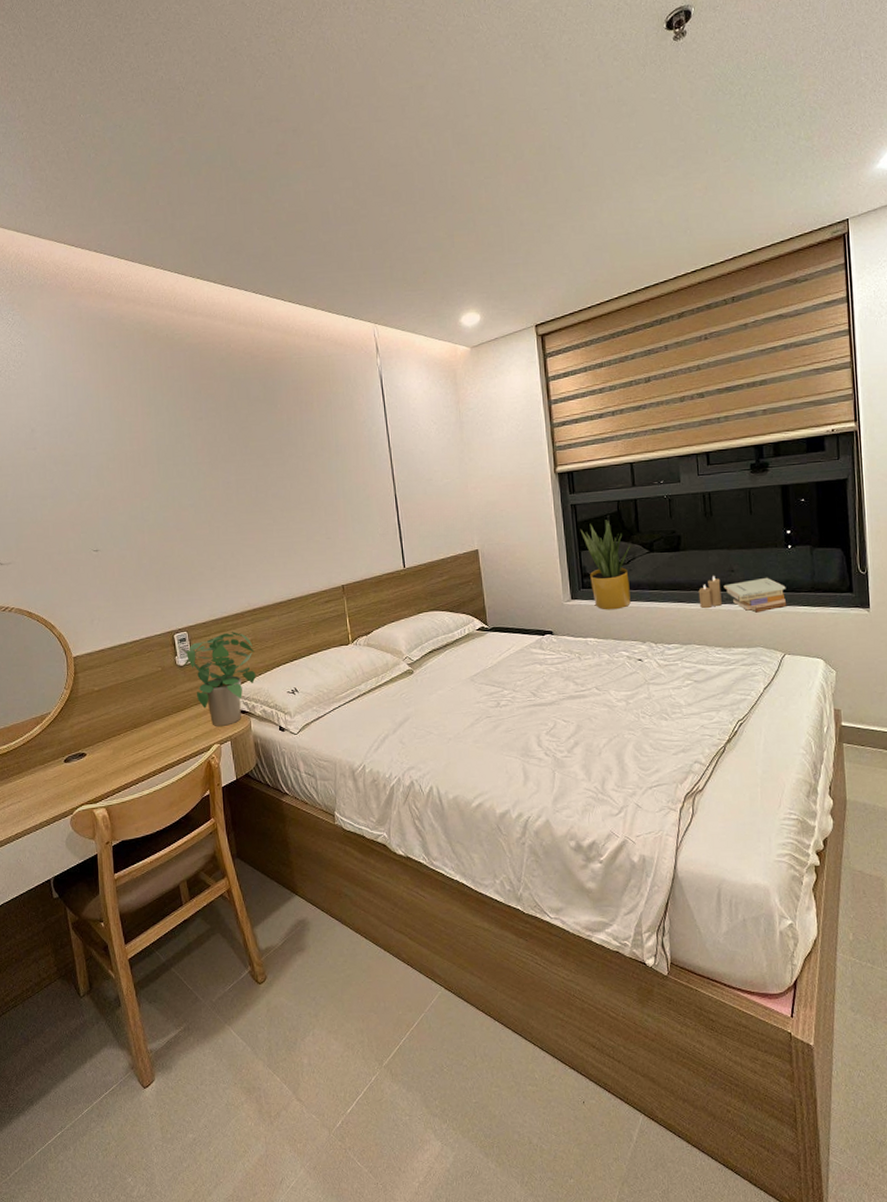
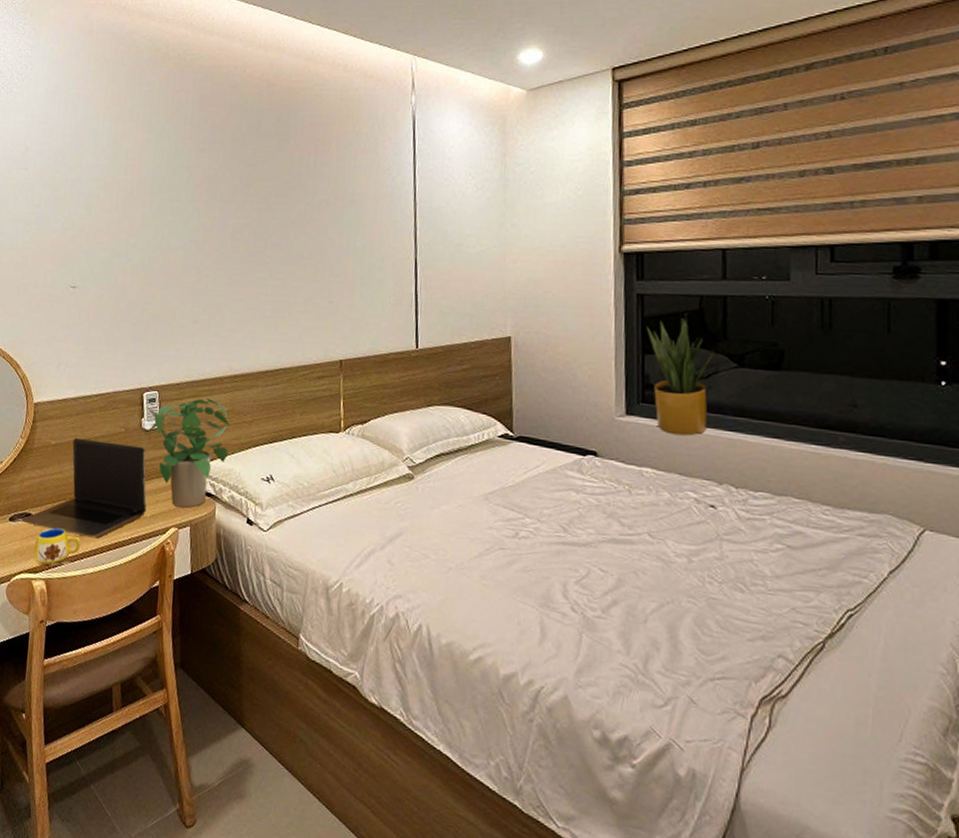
laptop computer: none [76,681,190,765] -> present [22,438,147,538]
mug: none [91,761,135,795] -> present [33,527,81,567]
candle: present [698,576,722,609] -> none [803,409,837,452]
books: present [723,577,787,613] -> none [840,420,934,468]

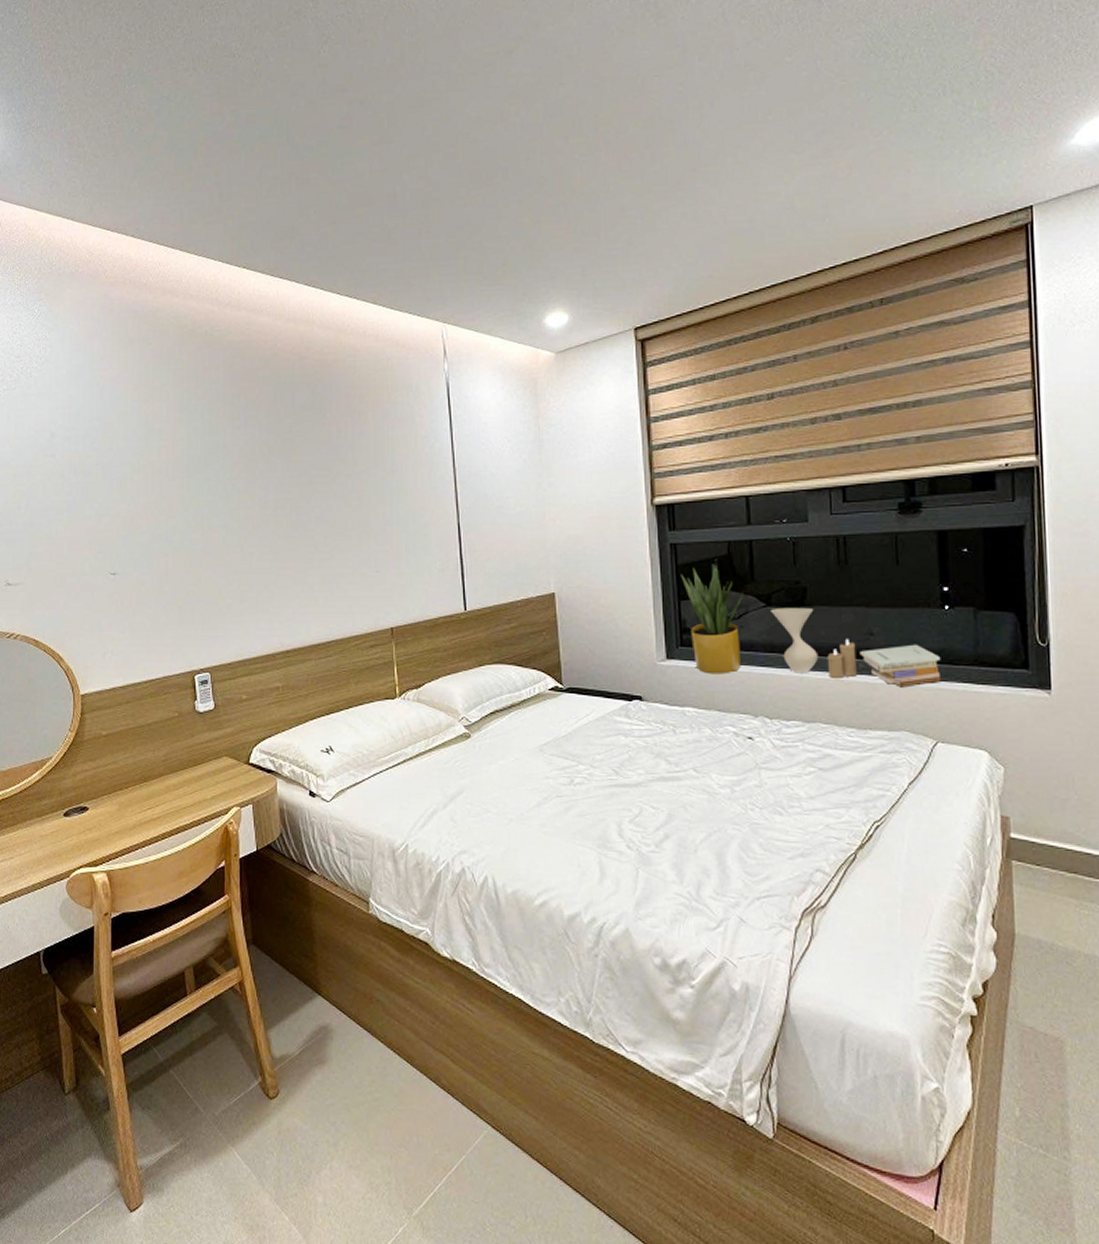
laptop computer: present [22,438,147,538] -> none [77,727,206,825]
mug: present [33,527,81,567] -> none [92,818,141,858]
potted plant: present [147,398,230,509] -> none [200,676,285,787]
decorative vase: none [743,370,794,442] -> present [771,607,819,673]
candle: none [803,409,837,452] -> present [827,639,857,680]
books: none [840,420,934,468] -> present [859,644,942,688]

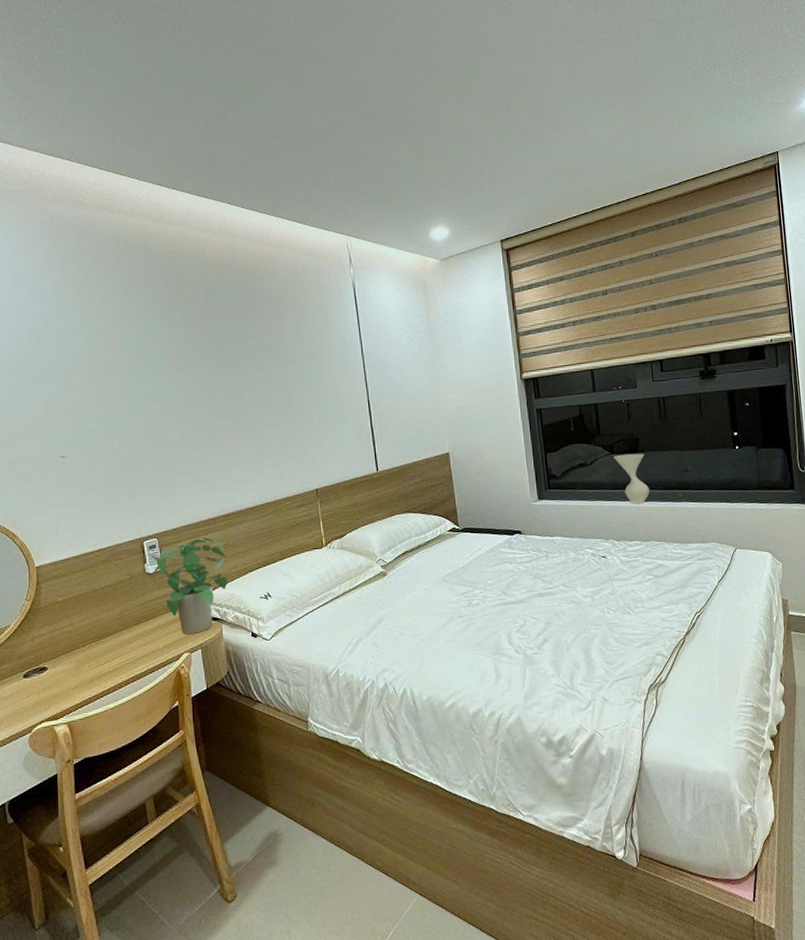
potted plant: none [200,676,285,787] -> present [149,537,228,635]
planter: present [680,564,743,675] -> none [545,423,594,510]
candle: present [827,639,857,680] -> none [656,476,678,507]
books: present [859,644,942,688] -> none [679,476,737,510]

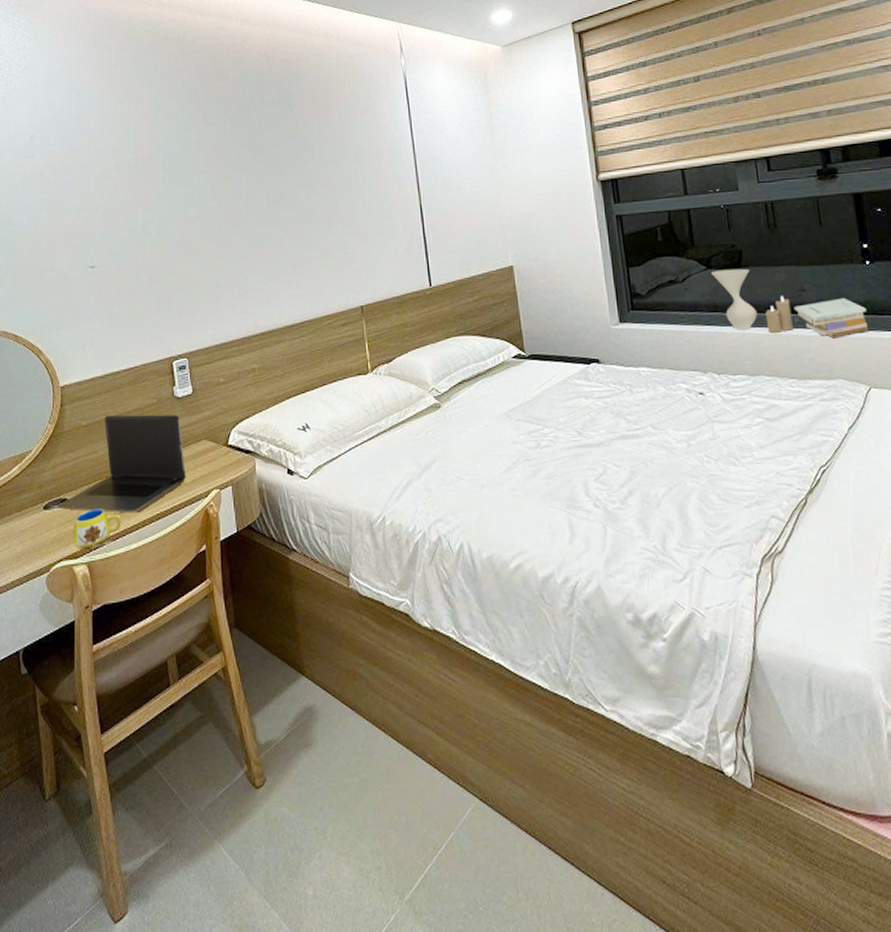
laptop computer: none [36,589,158,677] -> present [57,414,186,513]
mug: none [52,674,99,711] -> present [73,508,122,549]
potted plant: present [149,537,228,635] -> none [178,359,263,470]
candle: none [656,476,678,507] -> present [765,296,793,334]
books: none [679,476,737,510] -> present [794,297,869,339]

